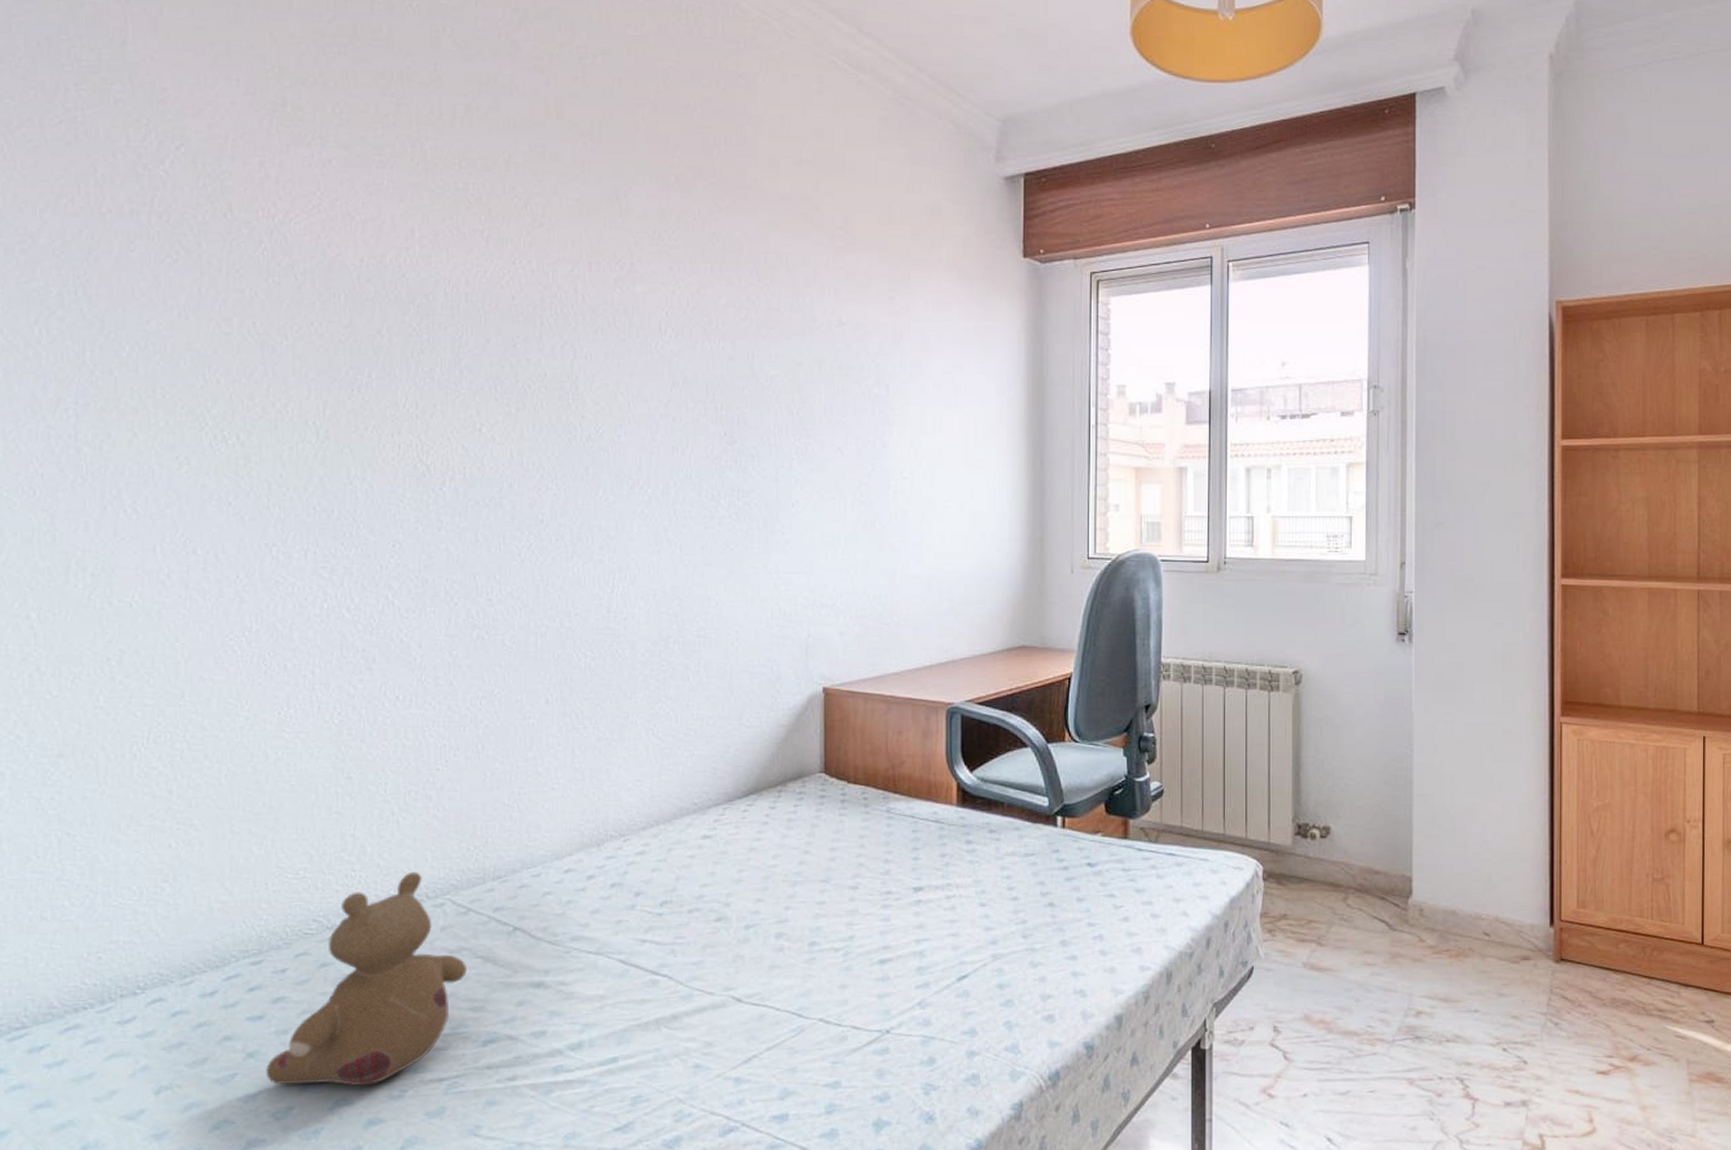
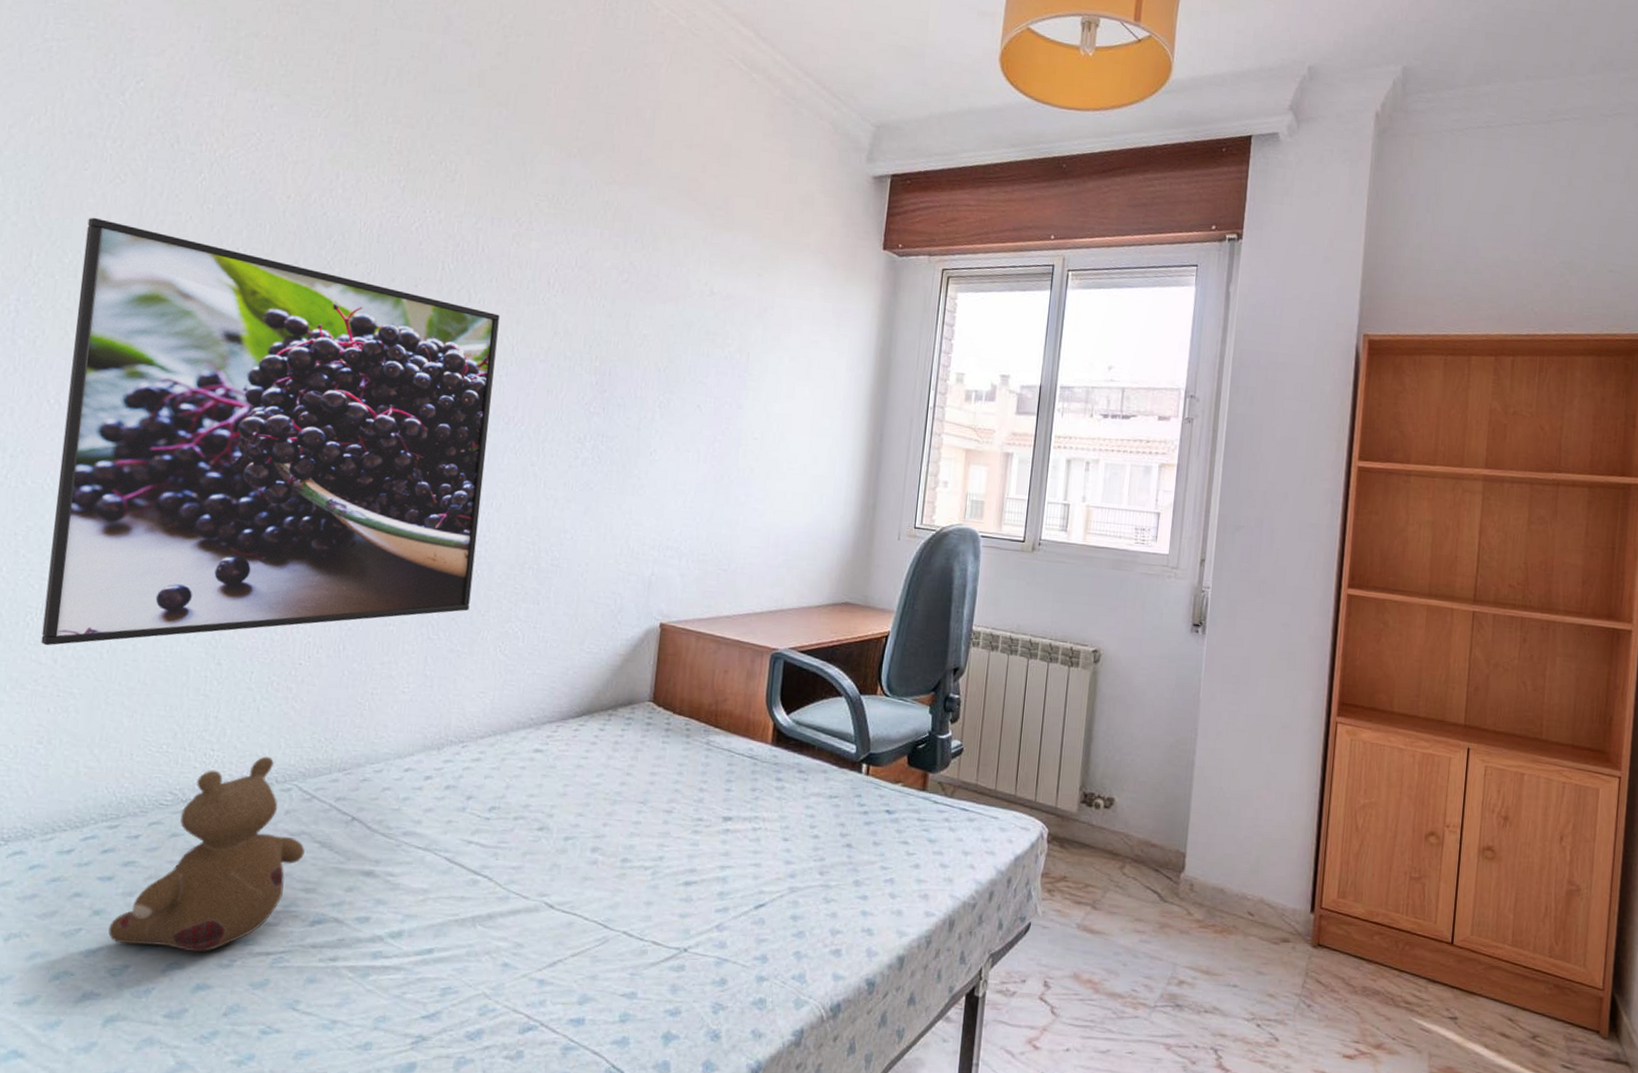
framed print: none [142,303,614,777] -> present [41,217,500,646]

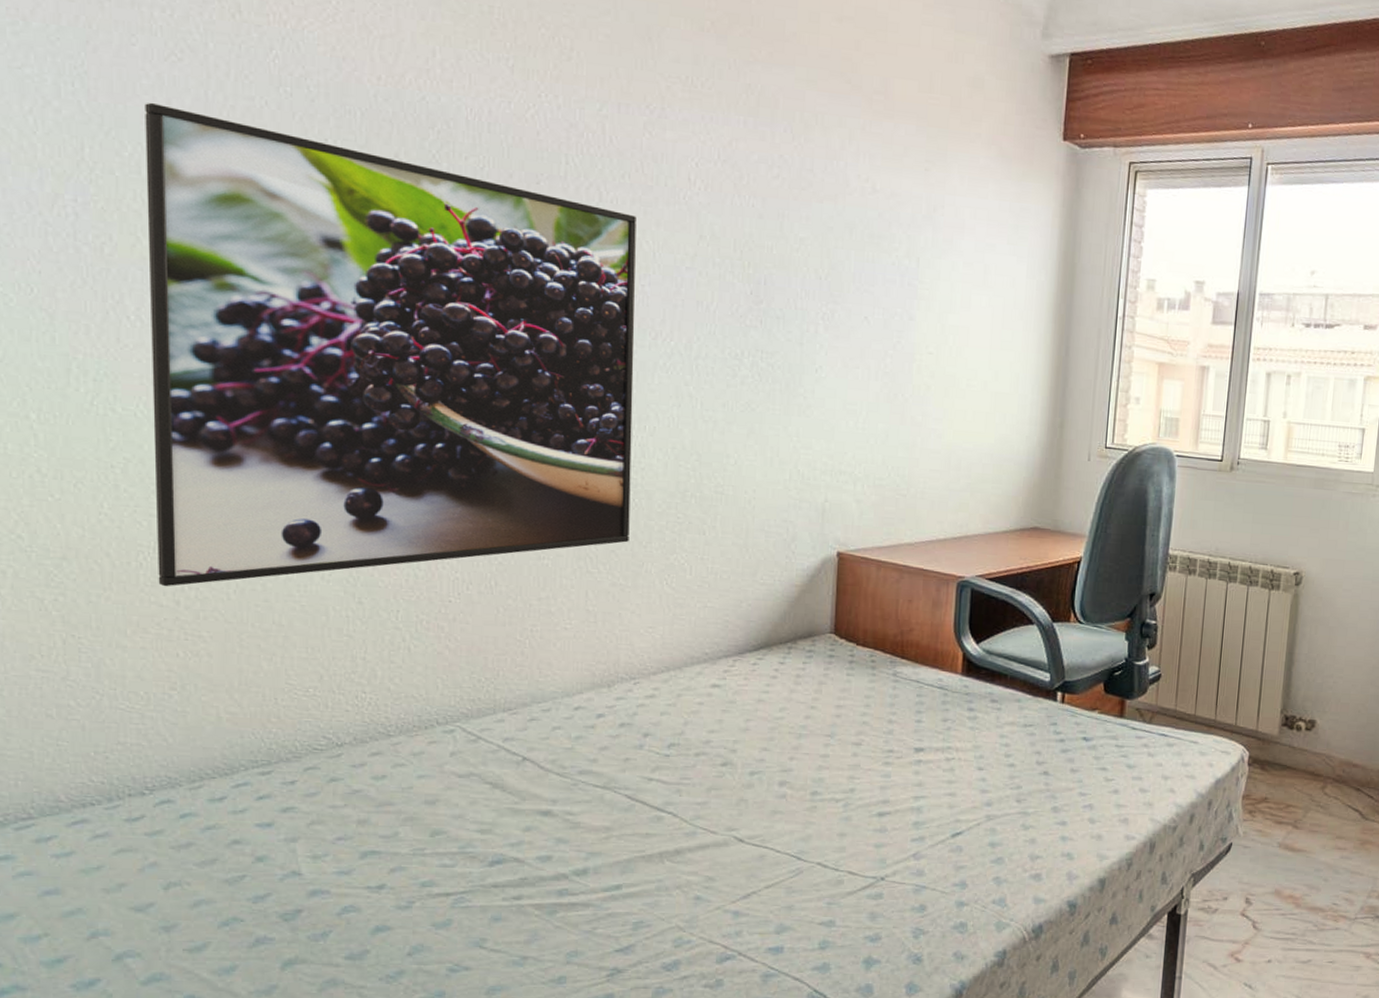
stuffed bear: present [108,756,305,953] -> none [275,697,475,895]

